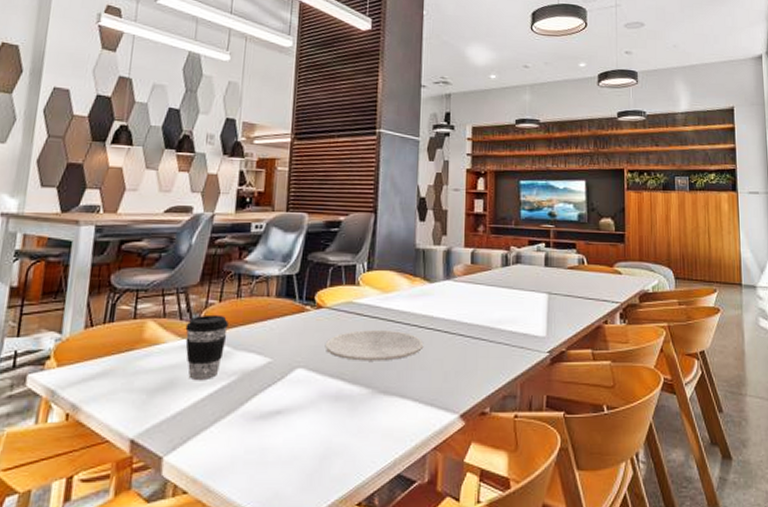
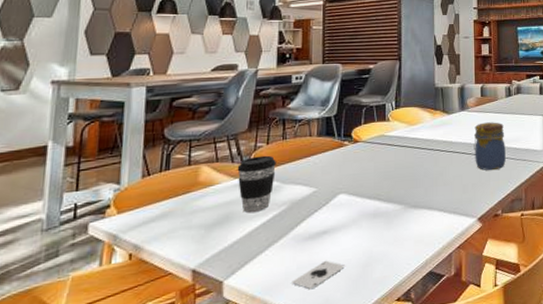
playing card: none [238,446,299,479] -> present [292,260,345,290]
plate: present [324,330,424,361] -> none [362,155,446,184]
jar: none [459,296,499,357] -> present [473,122,506,171]

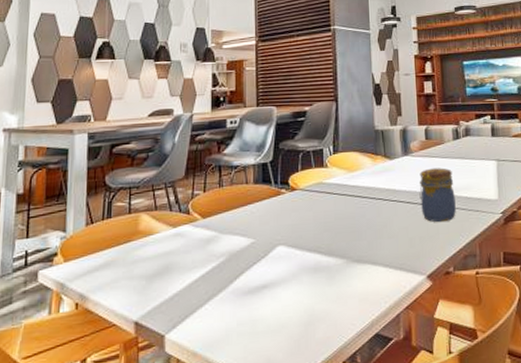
coffee cup: present [237,155,277,213] -> none [175,203,215,265]
playing card: present [292,260,345,290] -> none [232,317,286,348]

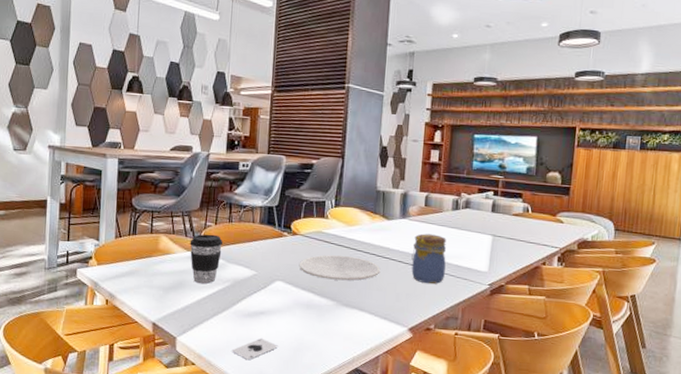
coffee cup: none [175,203,215,265] -> present [190,234,224,284]
playing card: none [232,317,286,348] -> present [232,338,278,361]
plate: none [301,205,390,235] -> present [299,255,381,281]

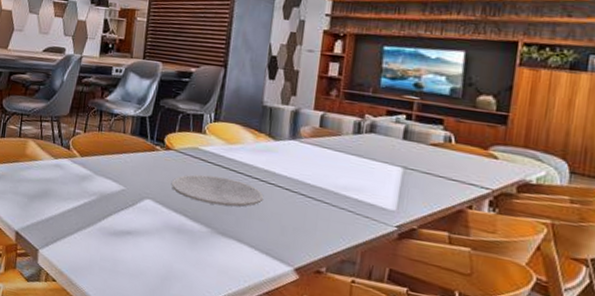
coffee cup: present [190,234,224,284] -> none [57,141,92,196]
playing card: present [232,338,278,361] -> none [94,260,144,284]
jar: present [411,233,447,284] -> none [300,159,345,220]

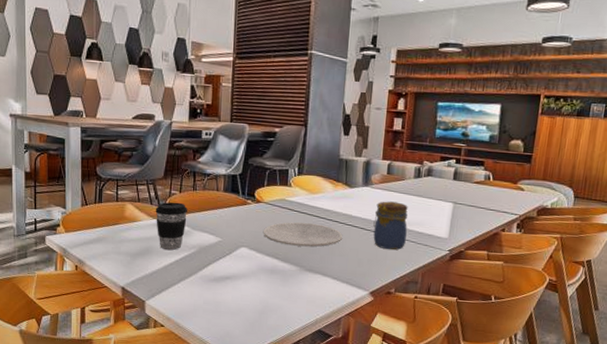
coffee cup: none [57,141,92,196] -> present [155,202,188,251]
jar: none [300,159,345,220] -> present [373,201,408,250]

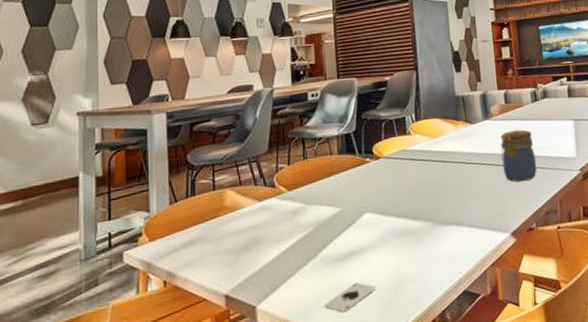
coffee cup: present [155,202,188,251] -> none [261,176,300,237]
playing card: none [199,301,244,323] -> present [324,282,376,313]
plate: present [263,222,343,247] -> none [386,169,473,200]

